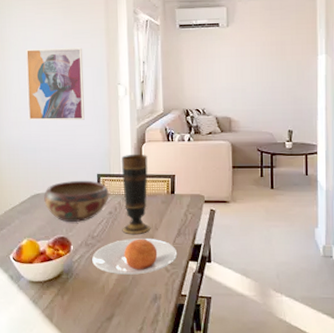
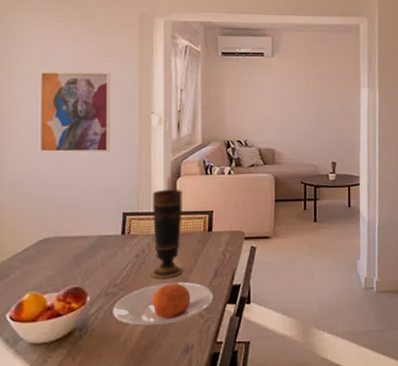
decorative bowl: present [44,180,109,222] -> none [55,220,136,269]

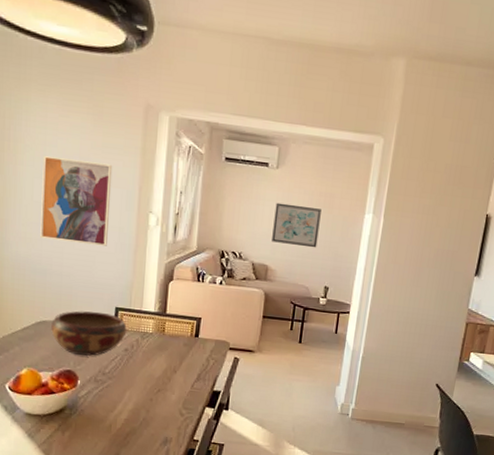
decorative bowl: none [55,220,136,269] -> present [51,311,127,356]
plate: present [112,282,214,326] -> none [99,378,195,416]
vase: present [150,189,184,280] -> none [137,290,174,375]
wall art: none [275,88,319,127] -> present [272,202,321,248]

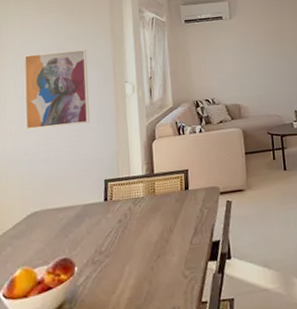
decorative bowl: present [51,311,127,356] -> none [43,188,118,240]
wall art: present [272,202,321,248] -> none [235,44,279,82]

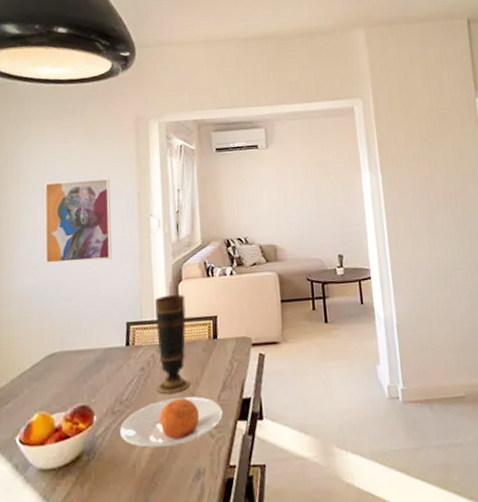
plate: none [99,242,196,292] -> present [119,396,224,448]
vase: none [131,151,165,243] -> present [155,294,191,394]

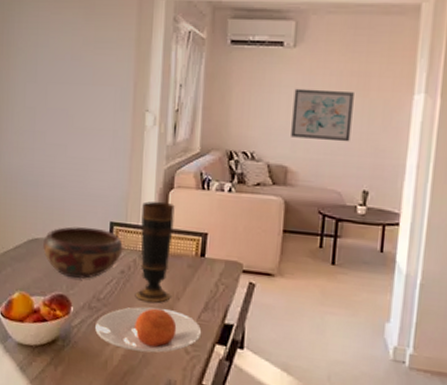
wall art: present [44,178,112,264] -> none [32,57,106,153]
decorative bowl: none [61,331,141,386] -> present [43,226,123,279]
wall art: none [272,178,321,220] -> present [291,88,354,142]

